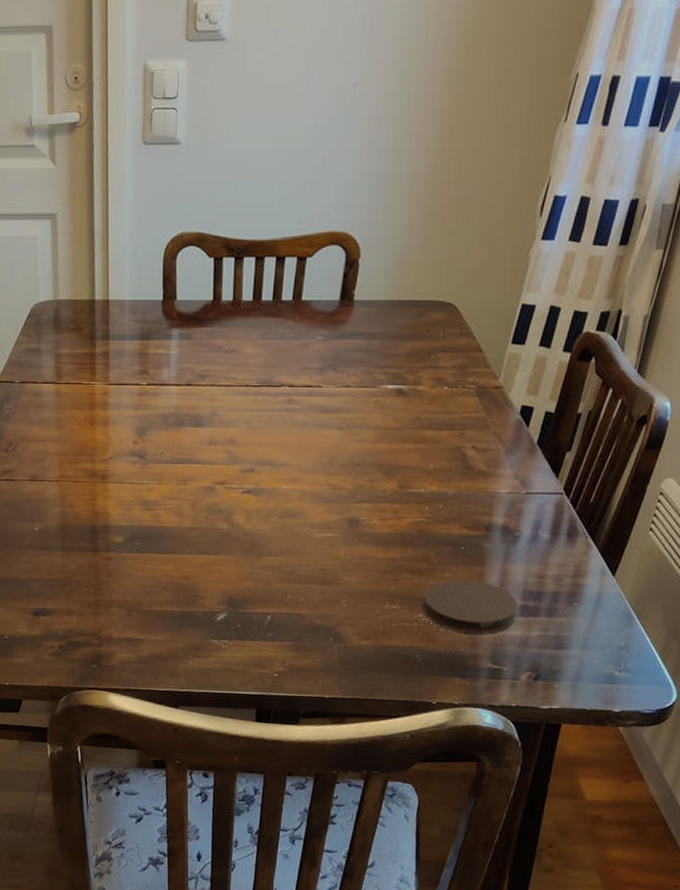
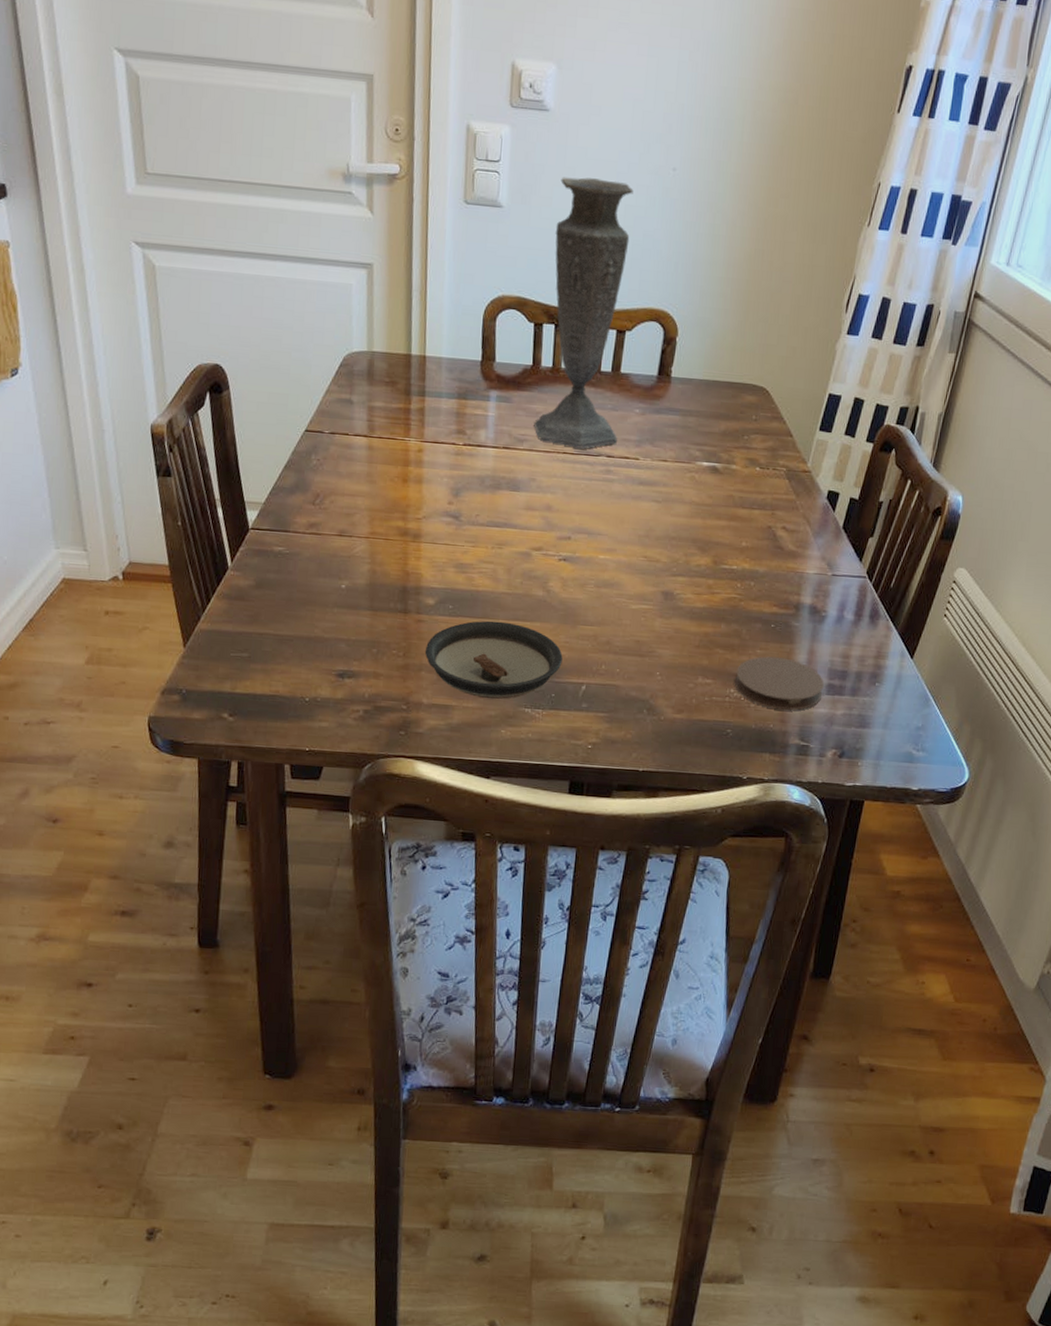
saucer: none [114,555,248,632] -> present [424,620,563,699]
vase: none [215,104,313,380] -> present [534,177,634,449]

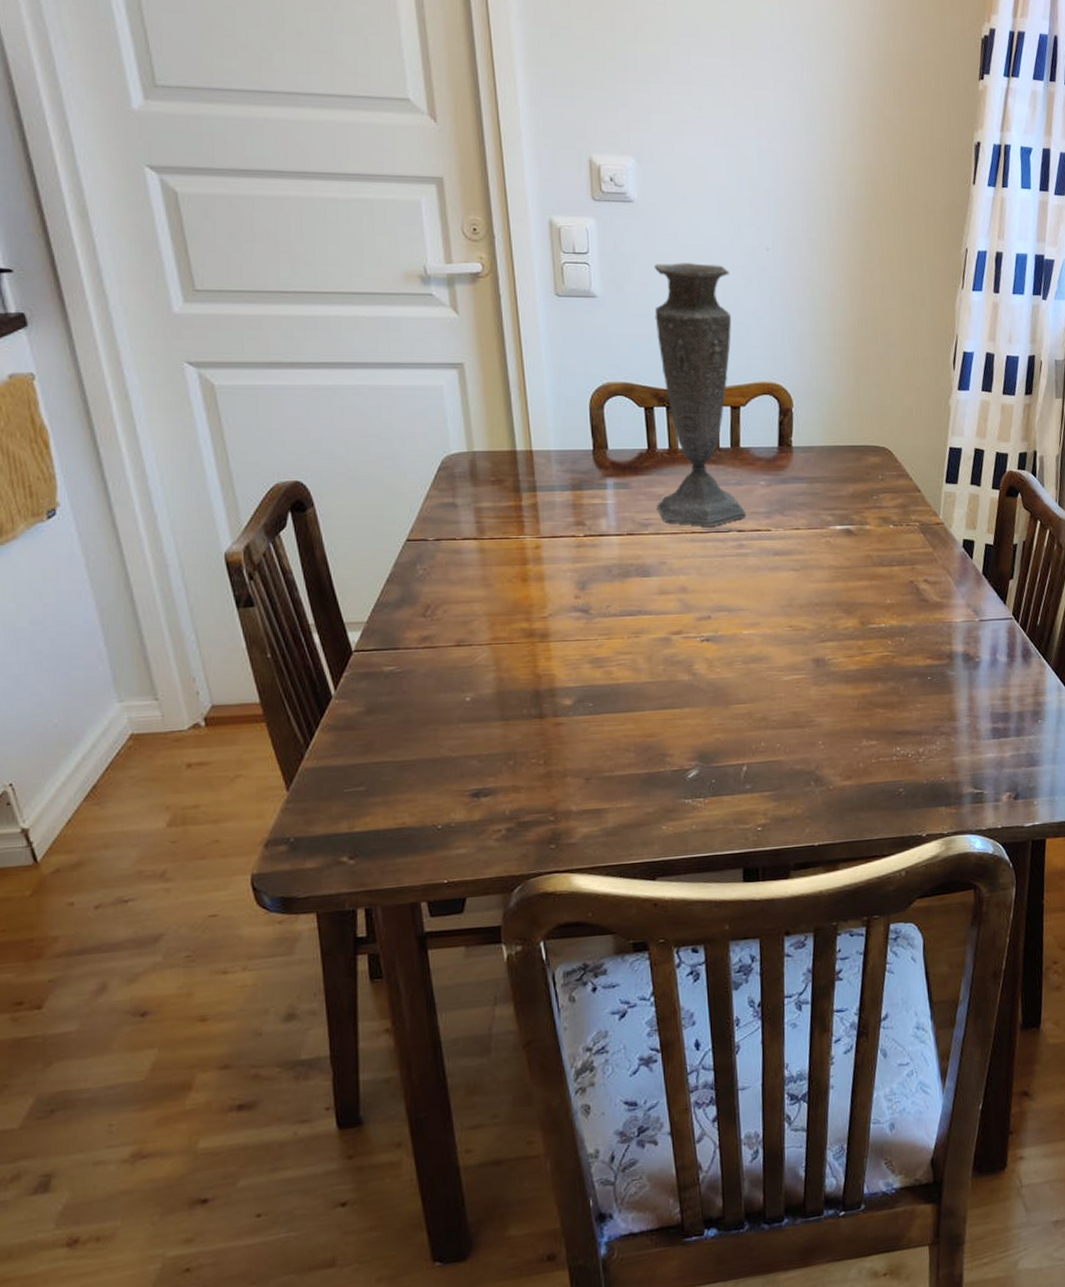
saucer: present [424,620,563,699] -> none [567,712,719,796]
coaster: present [734,656,824,711] -> none [899,708,988,761]

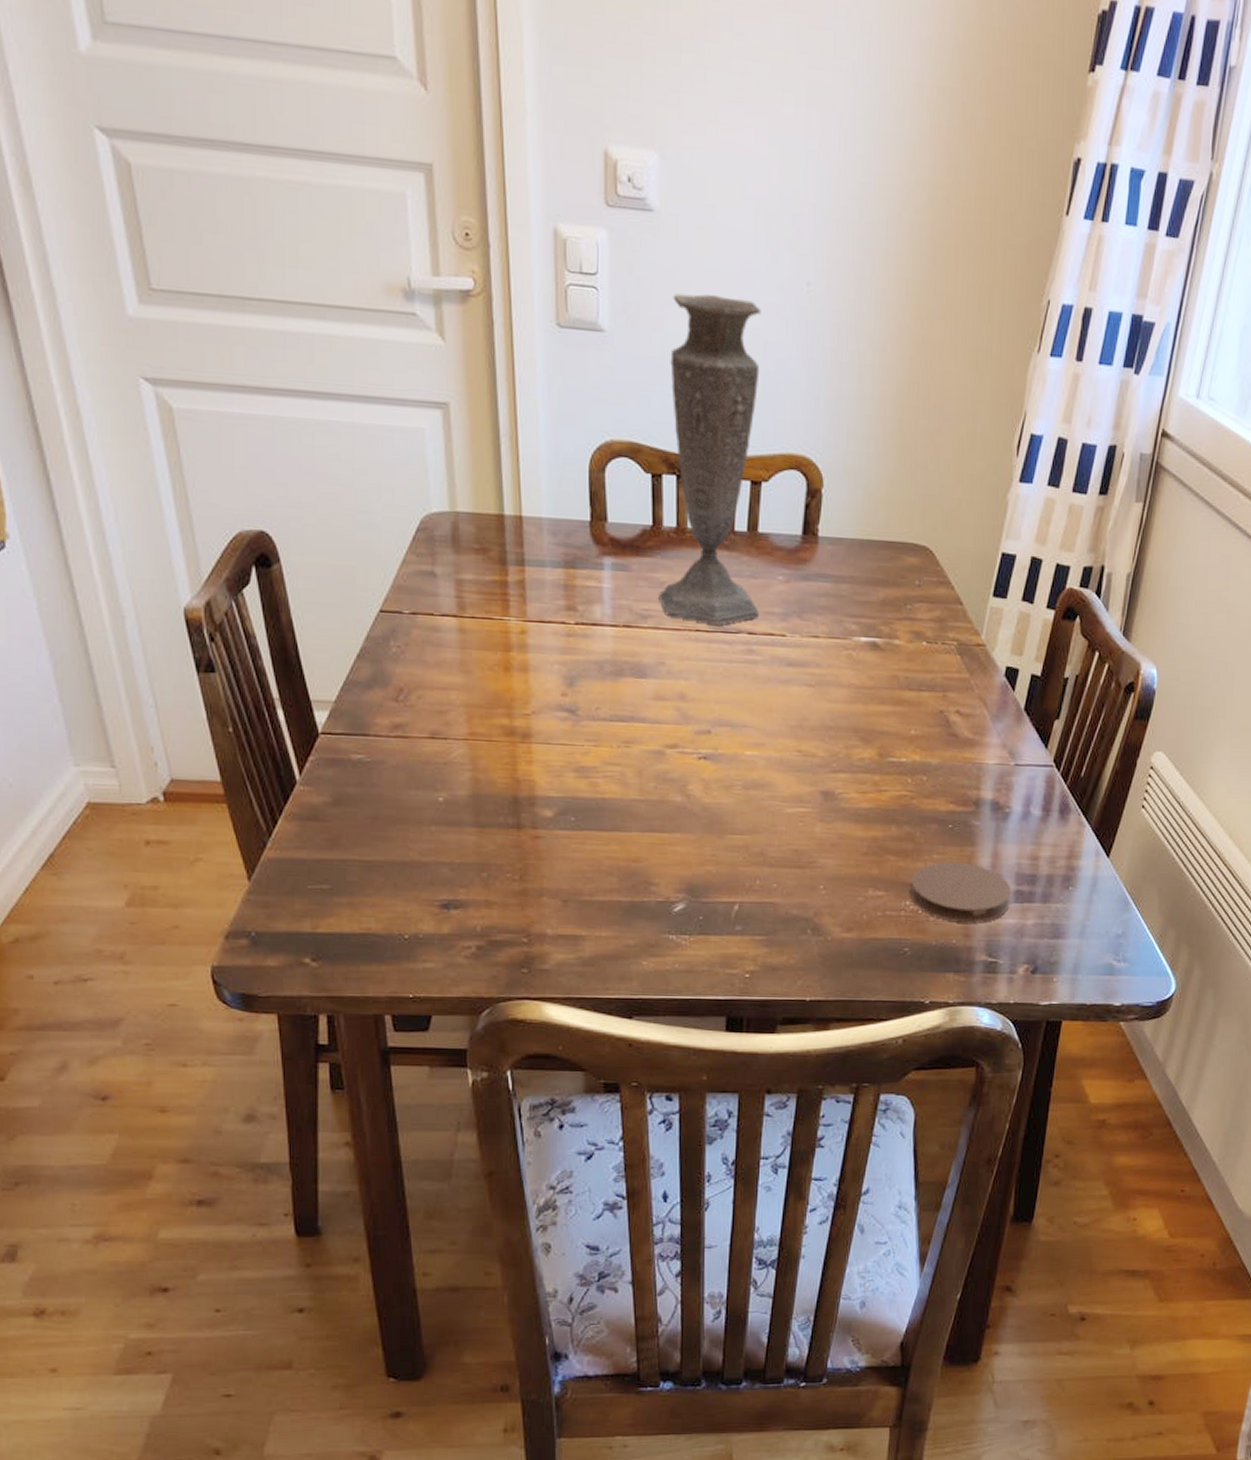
coaster: none [899,708,988,761] -> present [909,862,1011,923]

